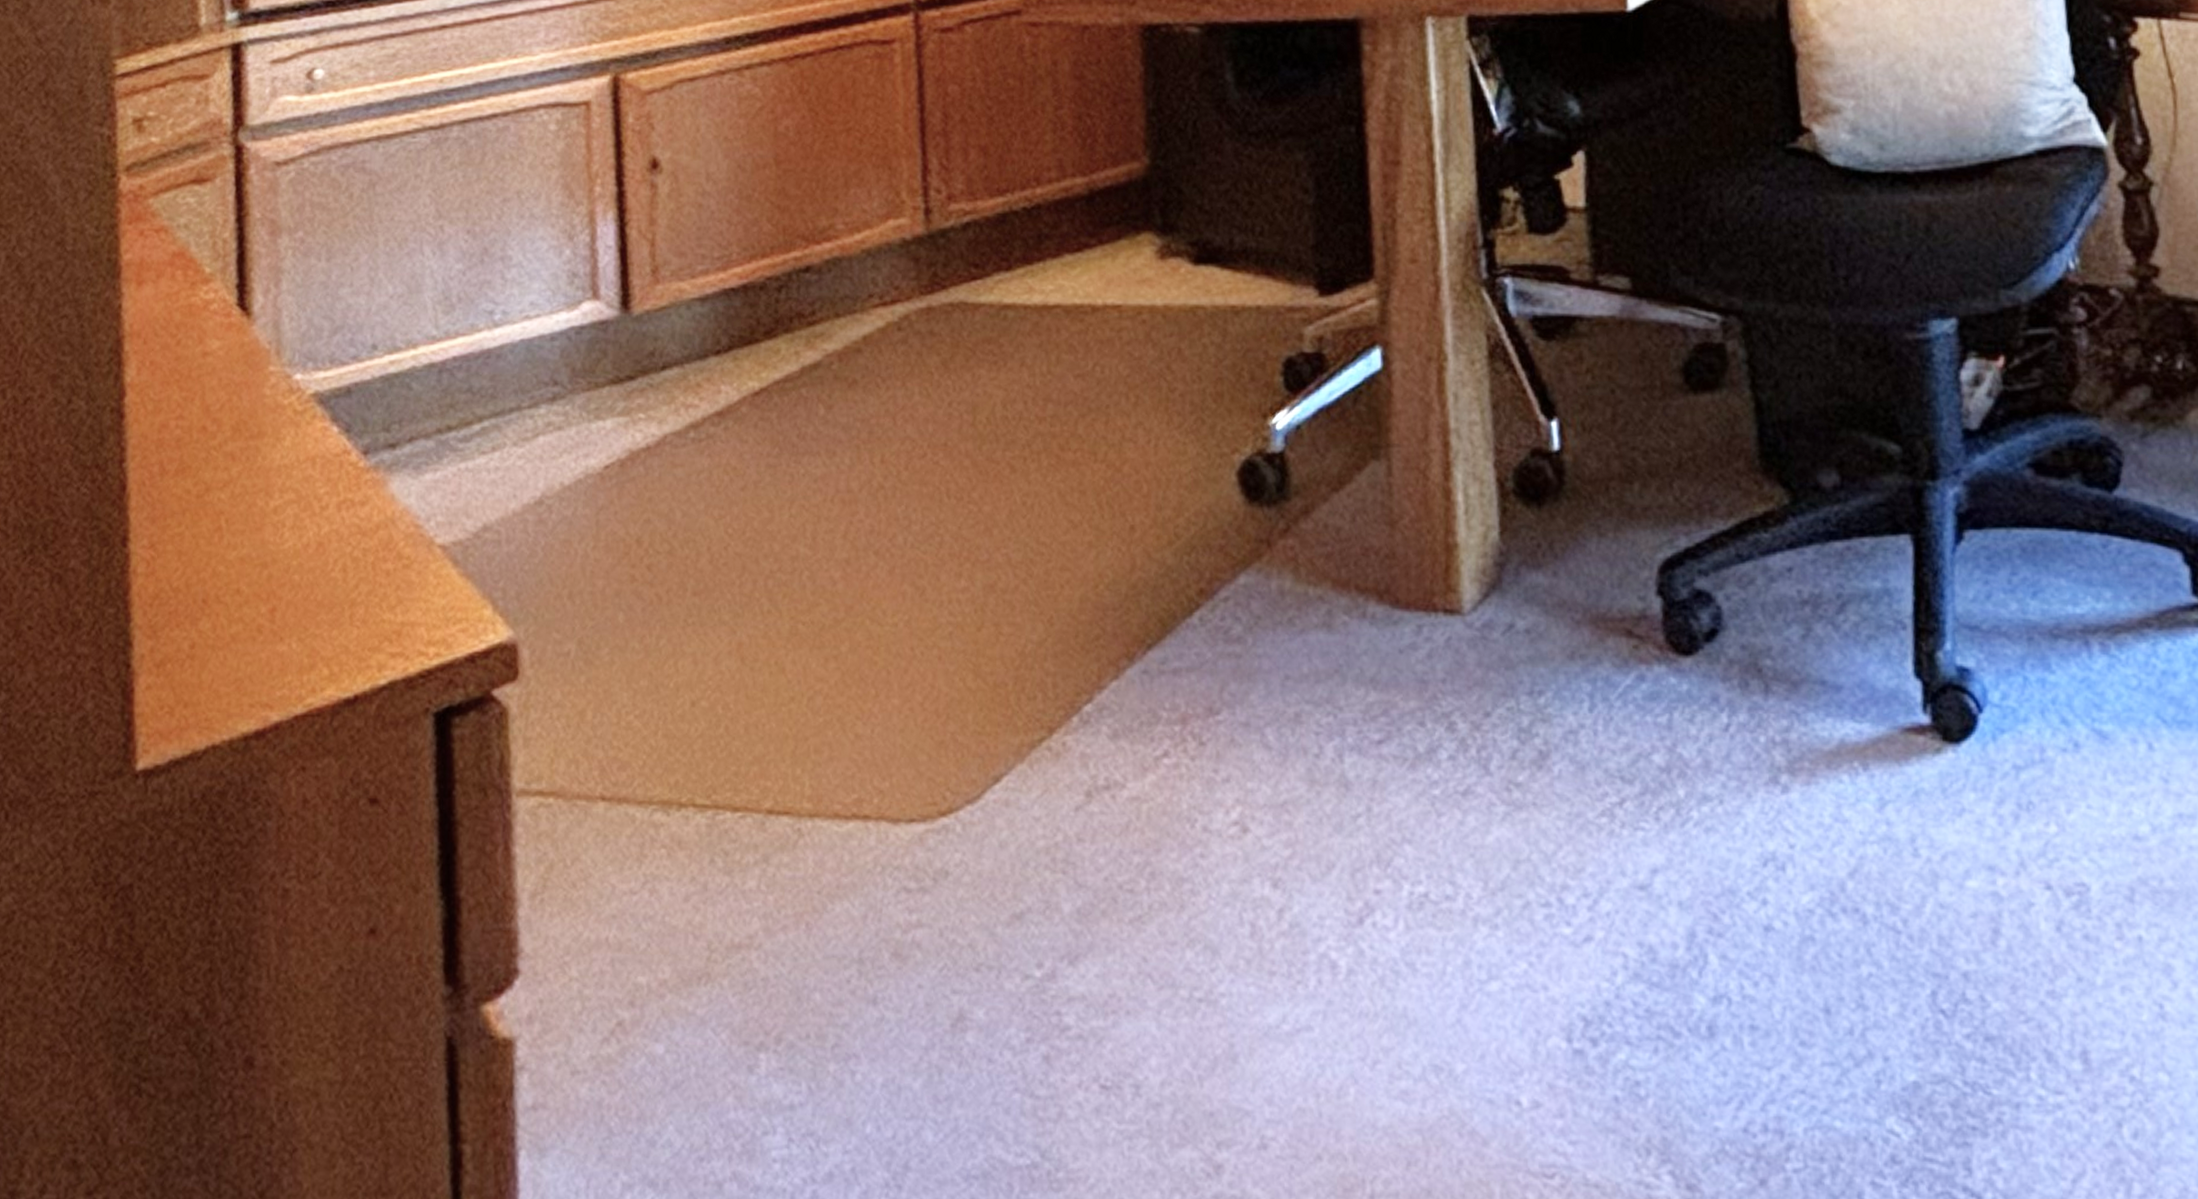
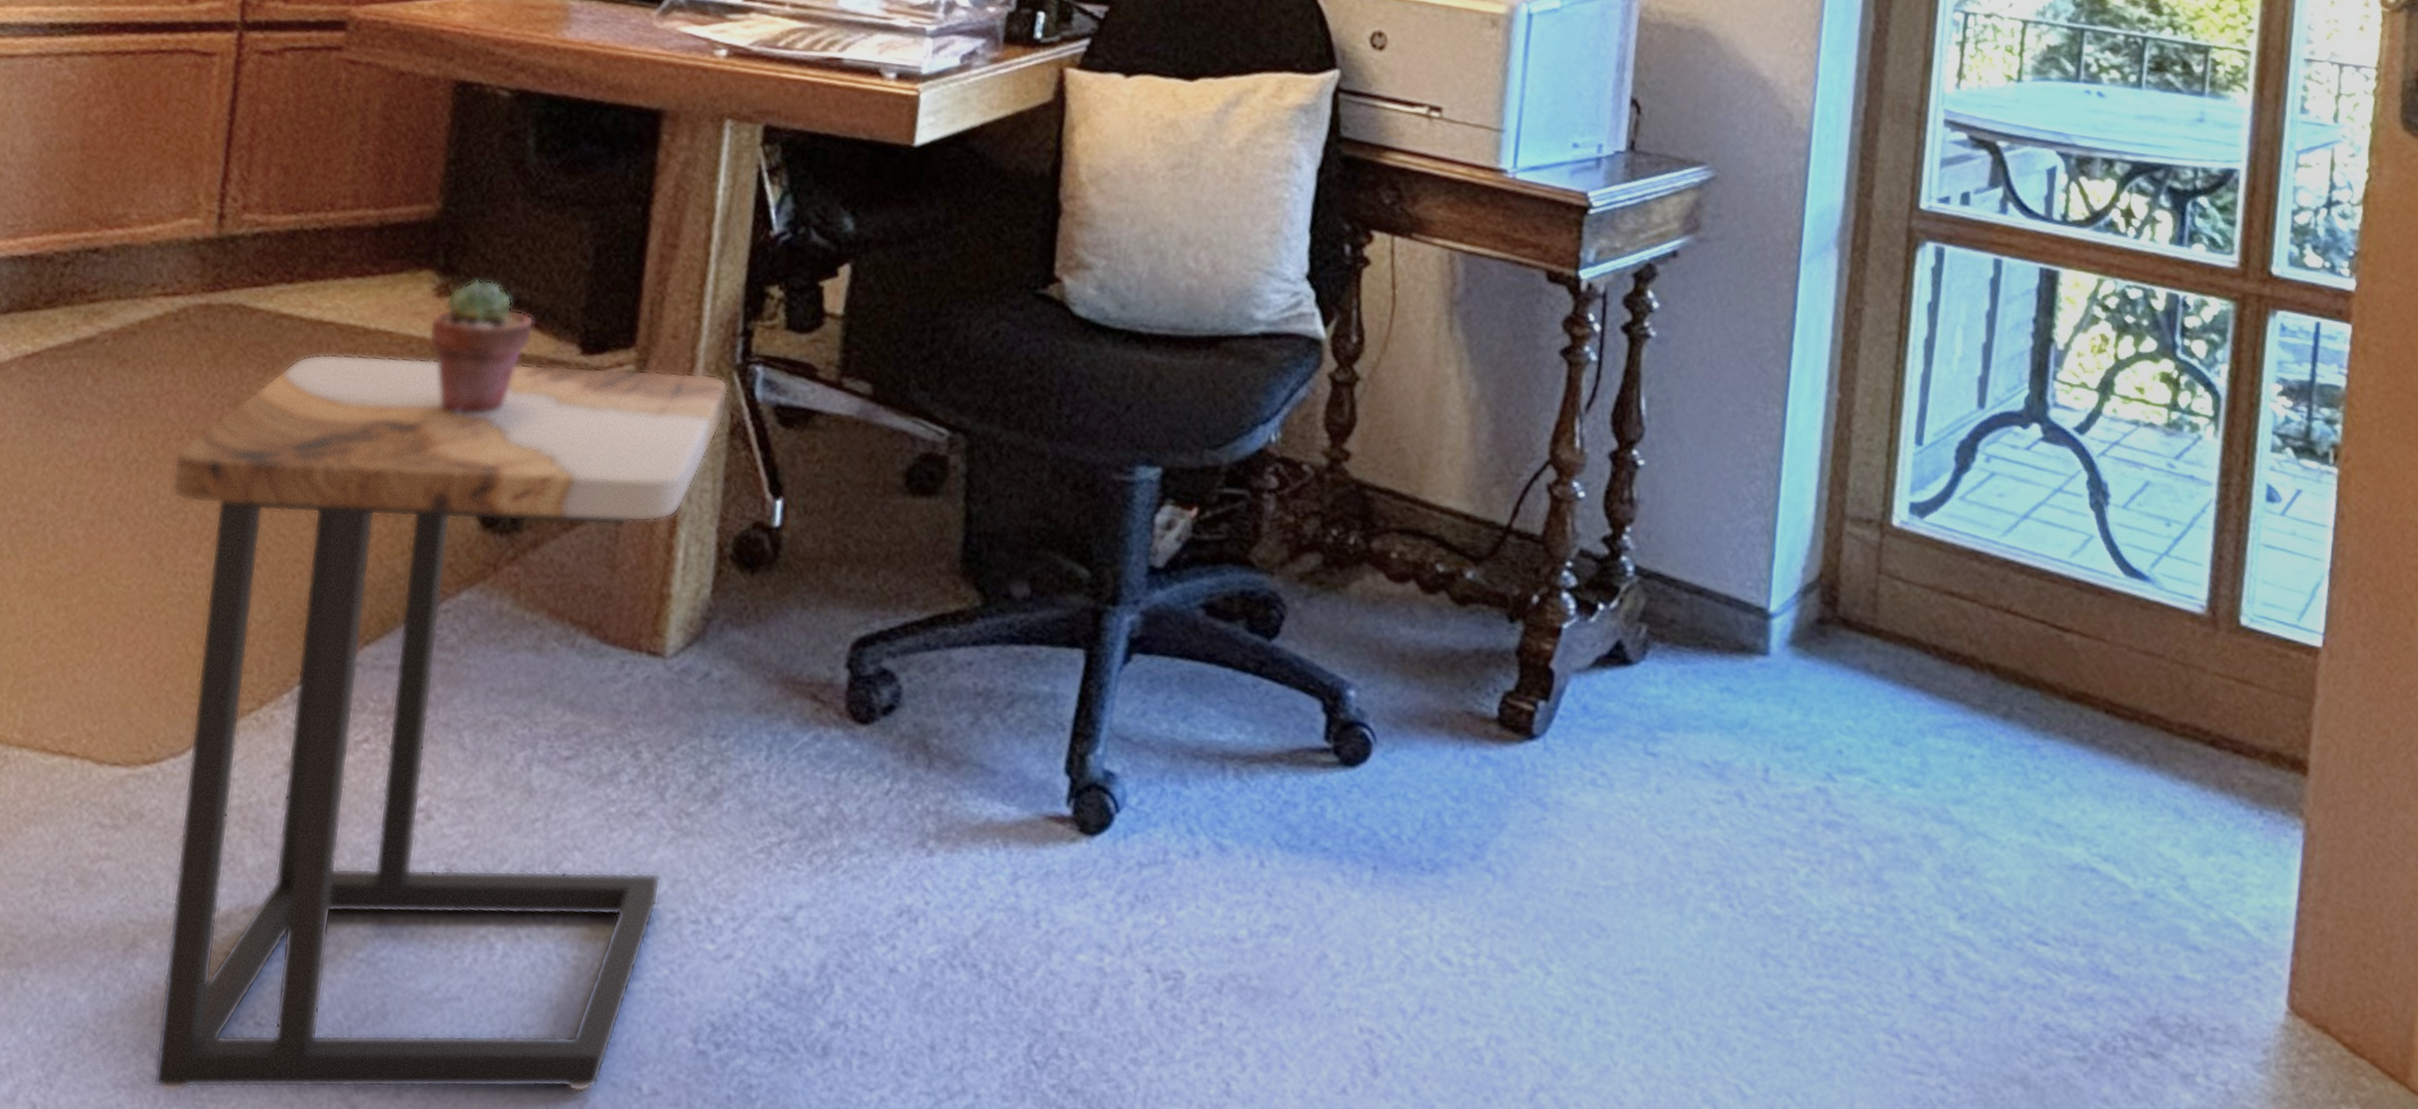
side table: none [921,295,1503,1177] -> present [152,354,729,1093]
potted succulent: none [1158,232,1265,384] -> present [428,278,534,415]

